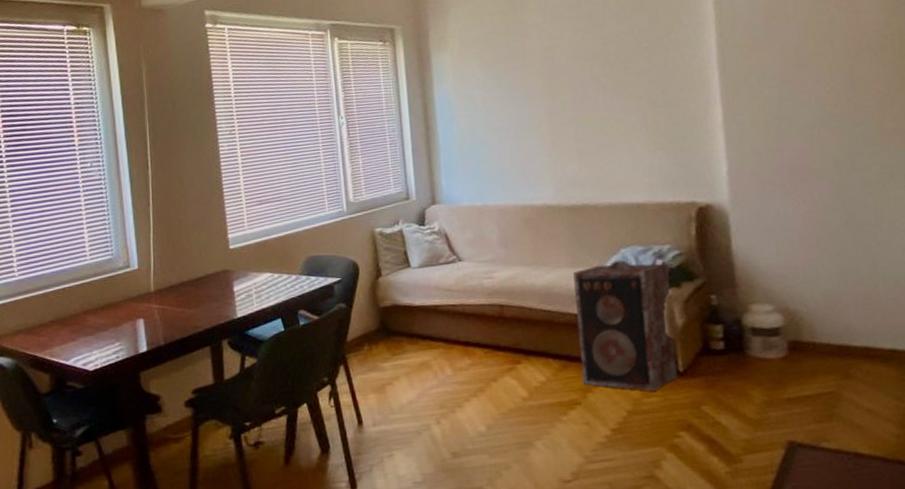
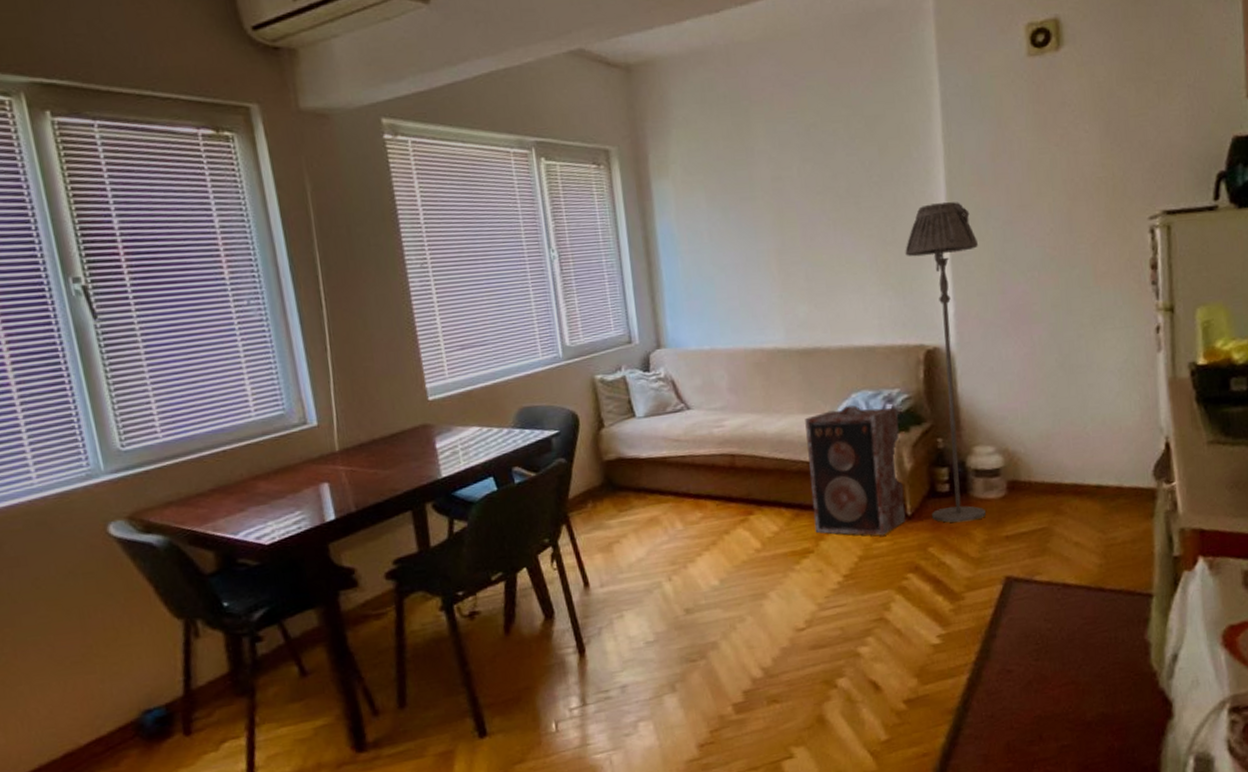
floor lamp: none [675,64,765,382] -> present [905,201,986,523]

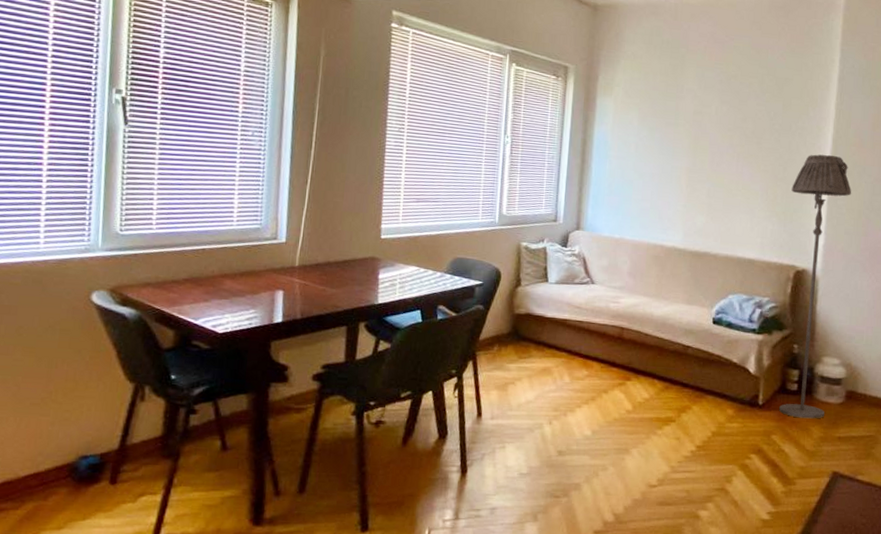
speaker: present [805,405,906,536] -> none [679,304,764,418]

